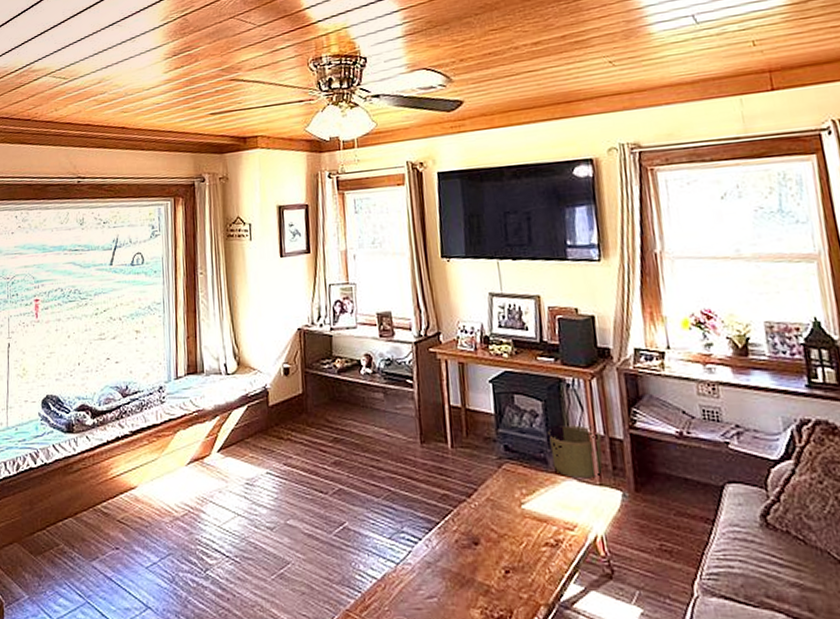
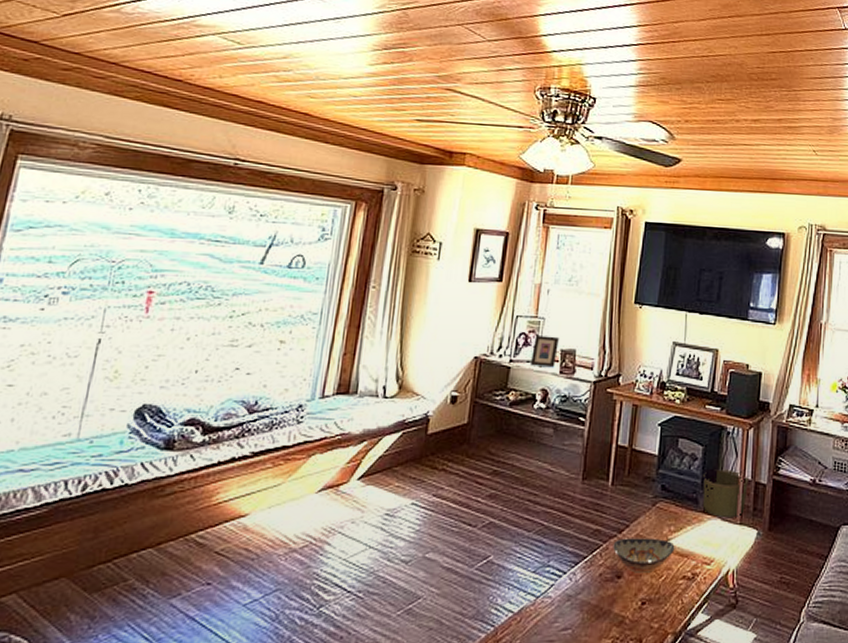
picture frame: none [349,300,374,333] -> present [531,336,559,368]
decorative bowl: none [464,502,531,539] -> present [613,538,675,573]

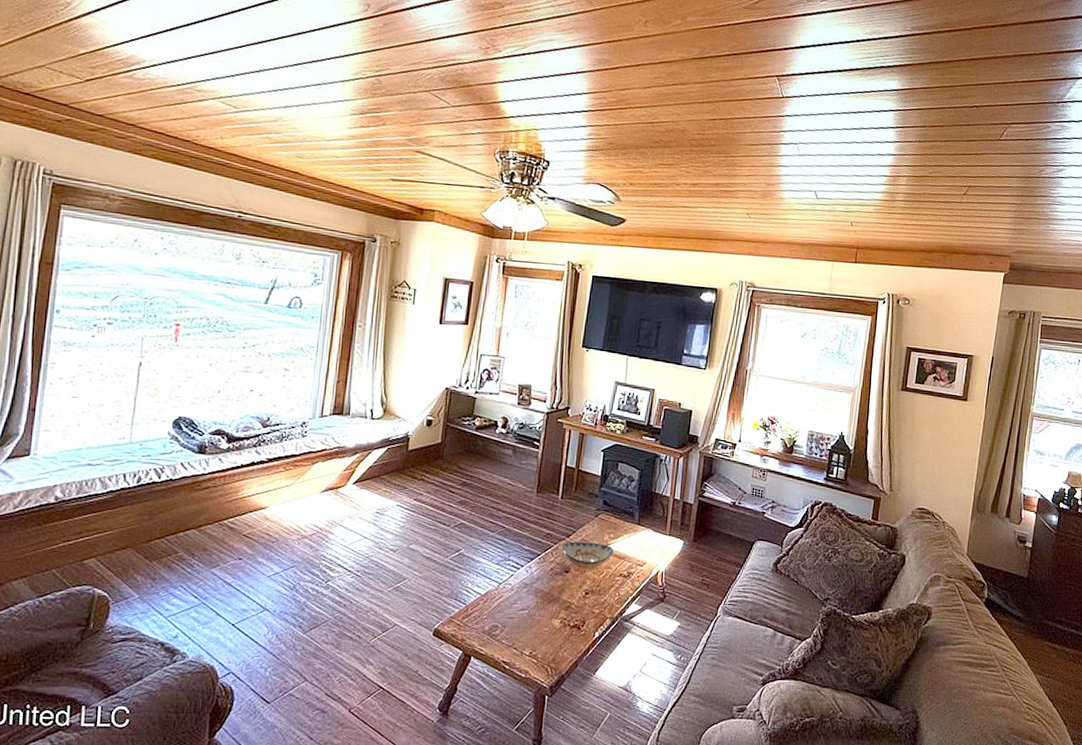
picture frame: present [531,336,559,368] -> none [493,372,517,400]
basket: present [702,469,750,517] -> none [638,490,679,529]

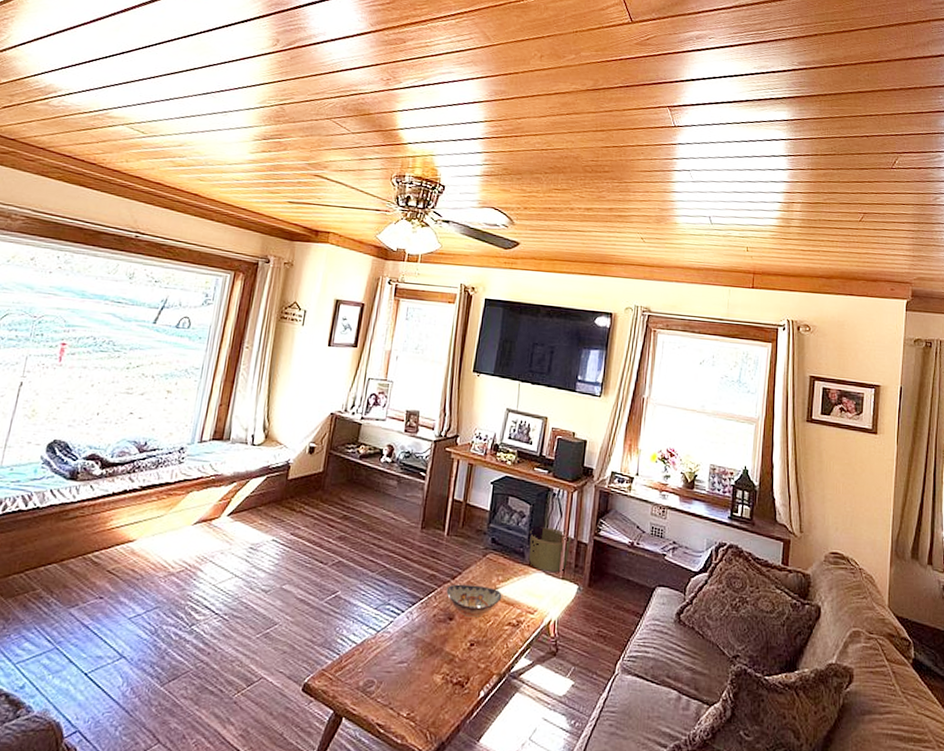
basket: none [638,490,679,529] -> present [529,527,573,572]

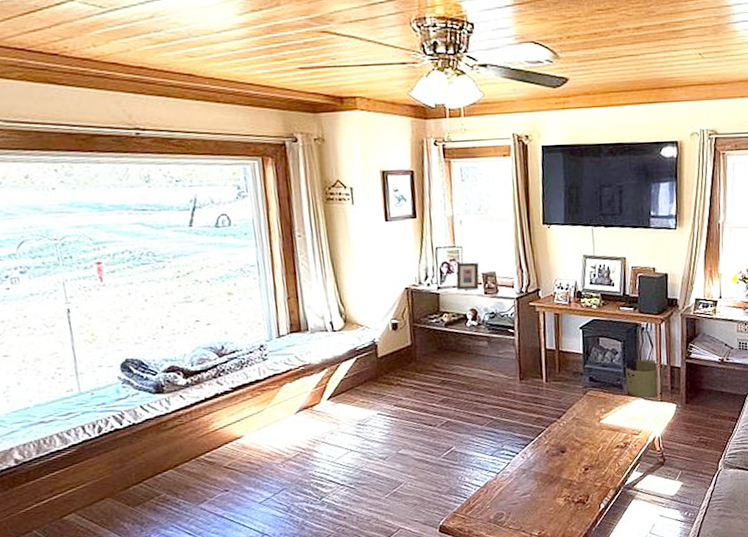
picture frame: none [379,397,405,427] -> present [456,262,480,290]
decorative bowl: present [446,584,502,617] -> none [554,419,607,447]

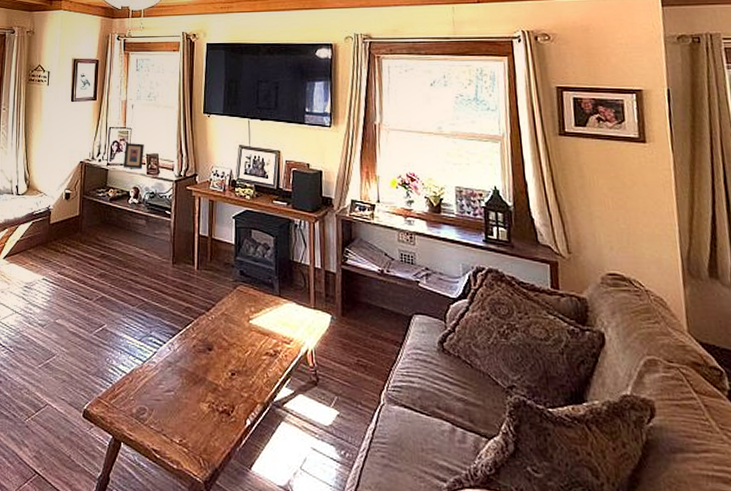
basket: present [623,358,666,397] -> none [275,258,320,302]

